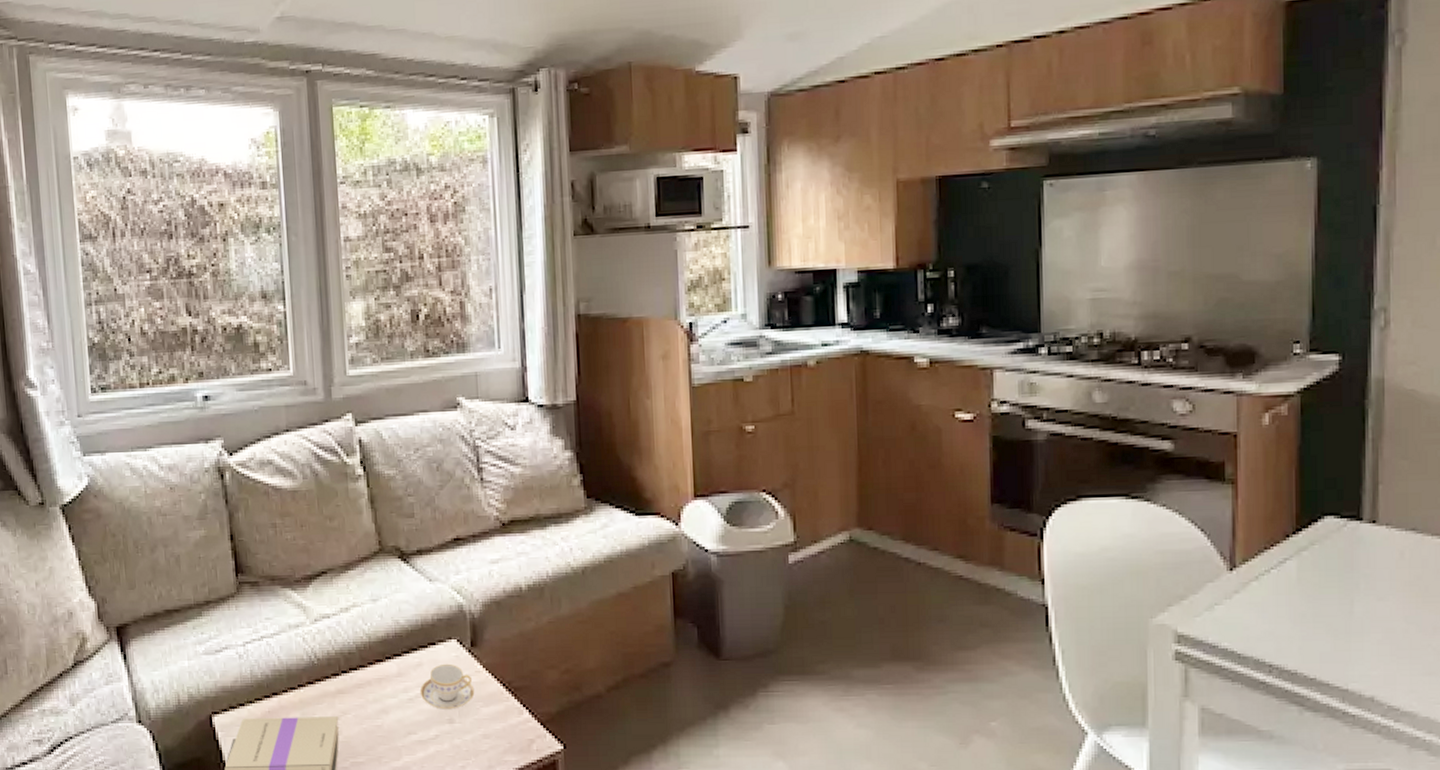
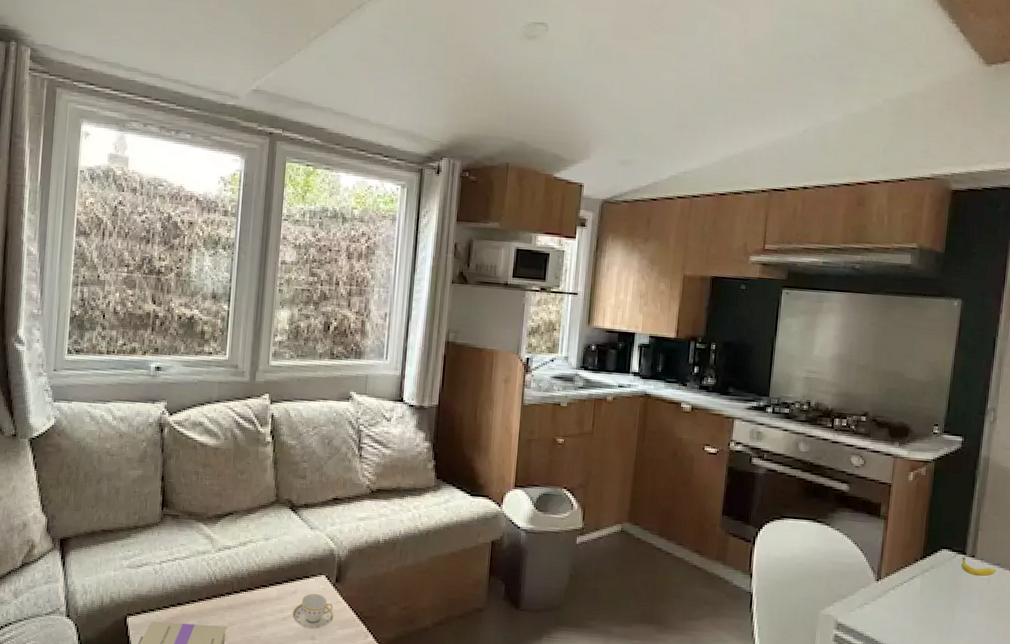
fruit: none [1356,524,1412,549] -> present [961,557,996,577]

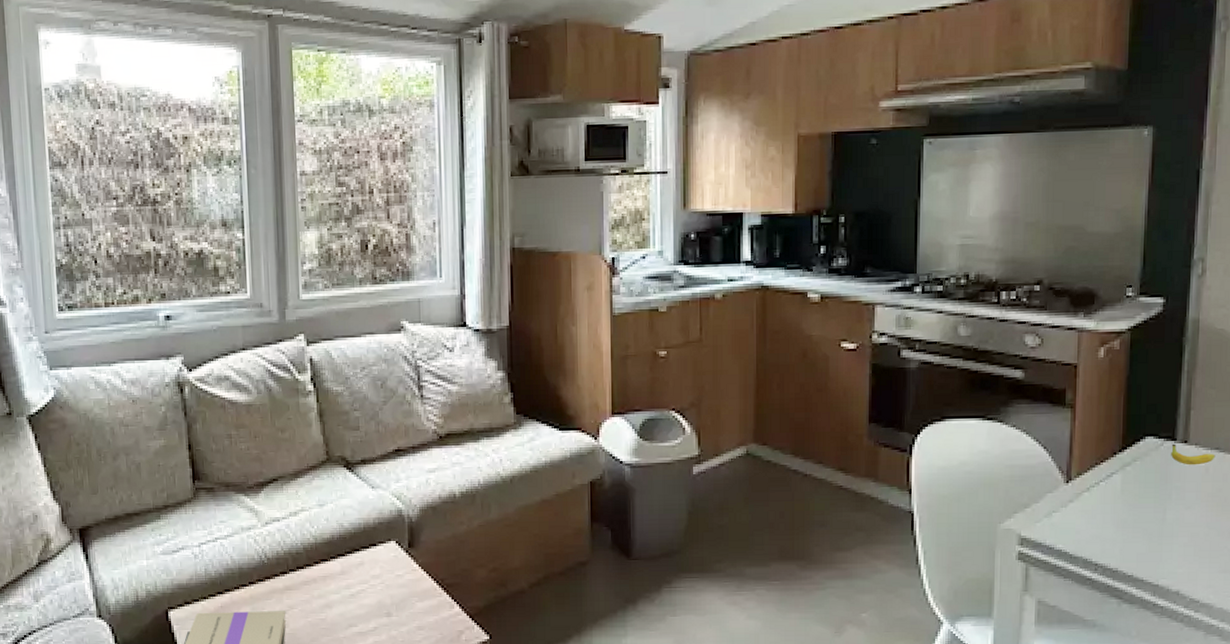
teacup: present [292,593,334,629] -> none [361,563,411,604]

